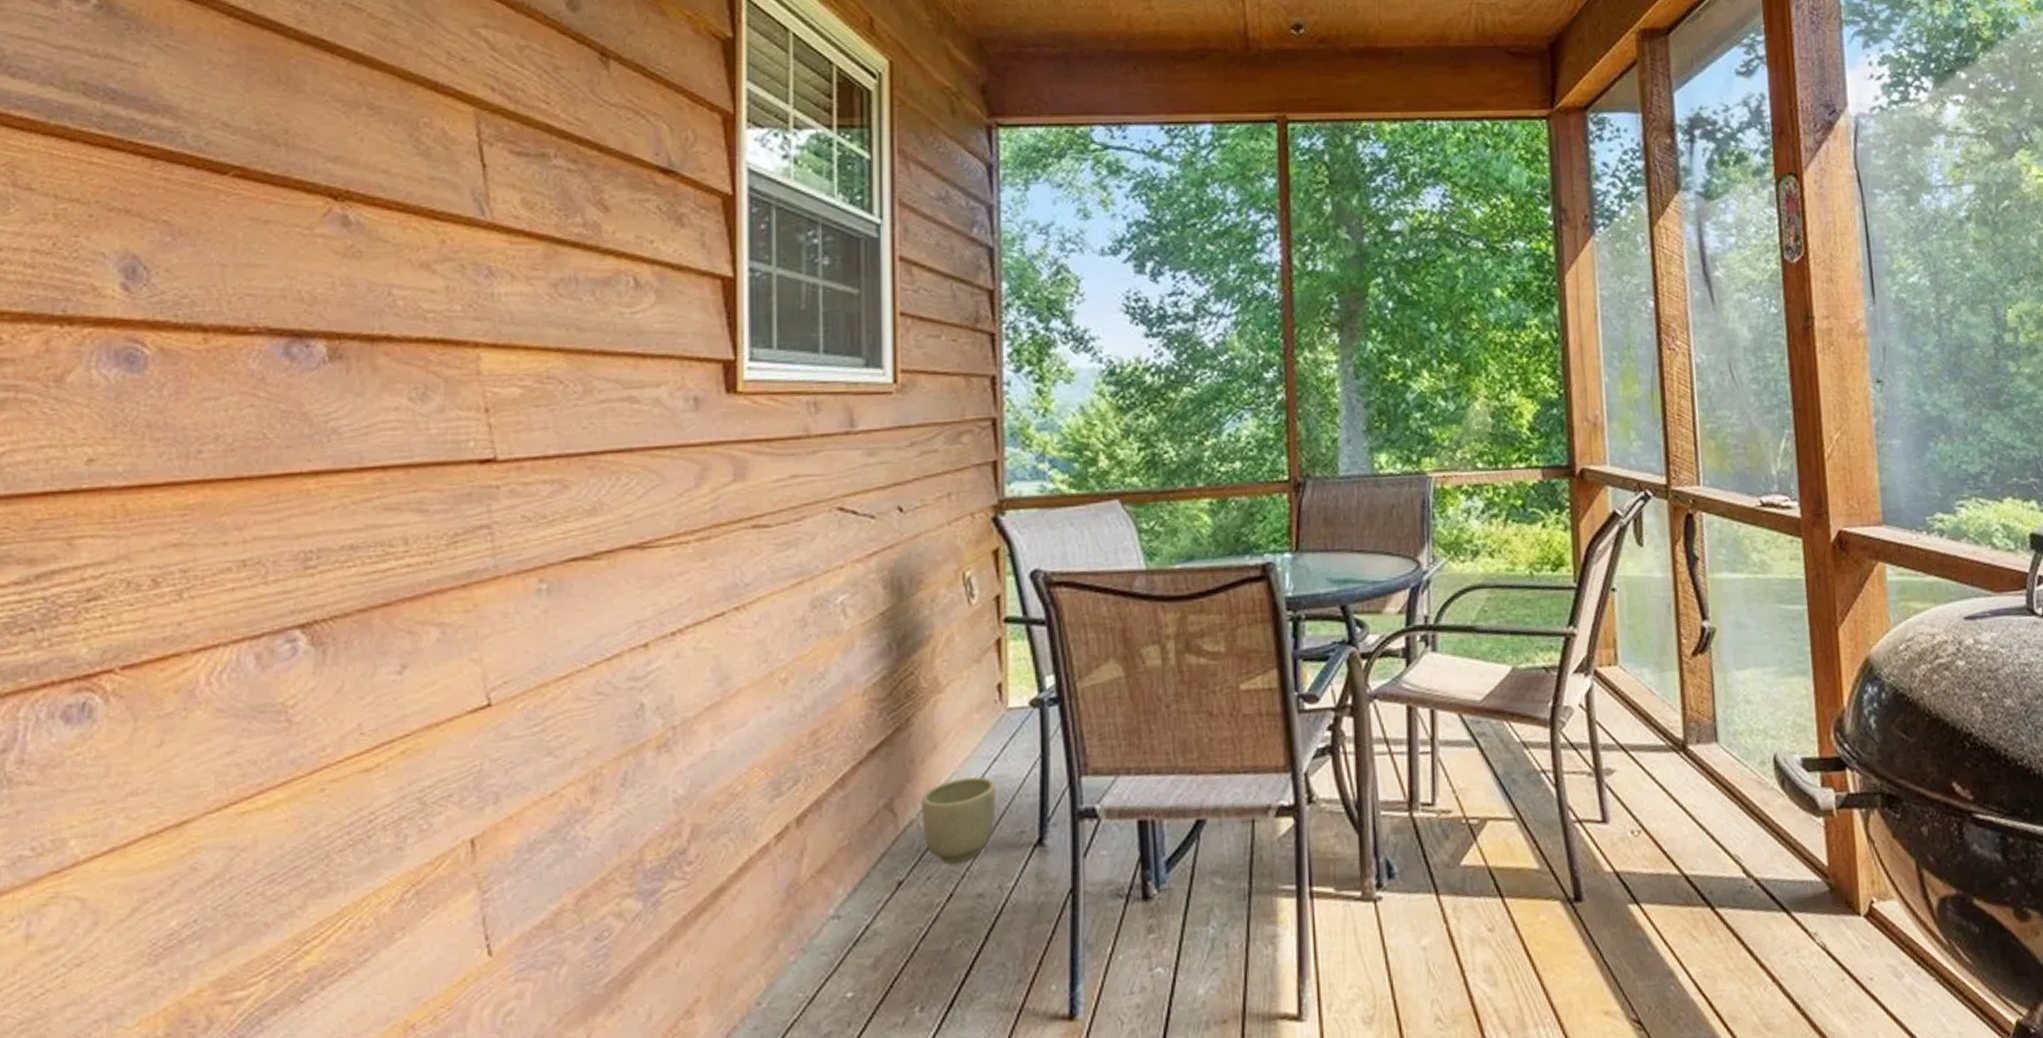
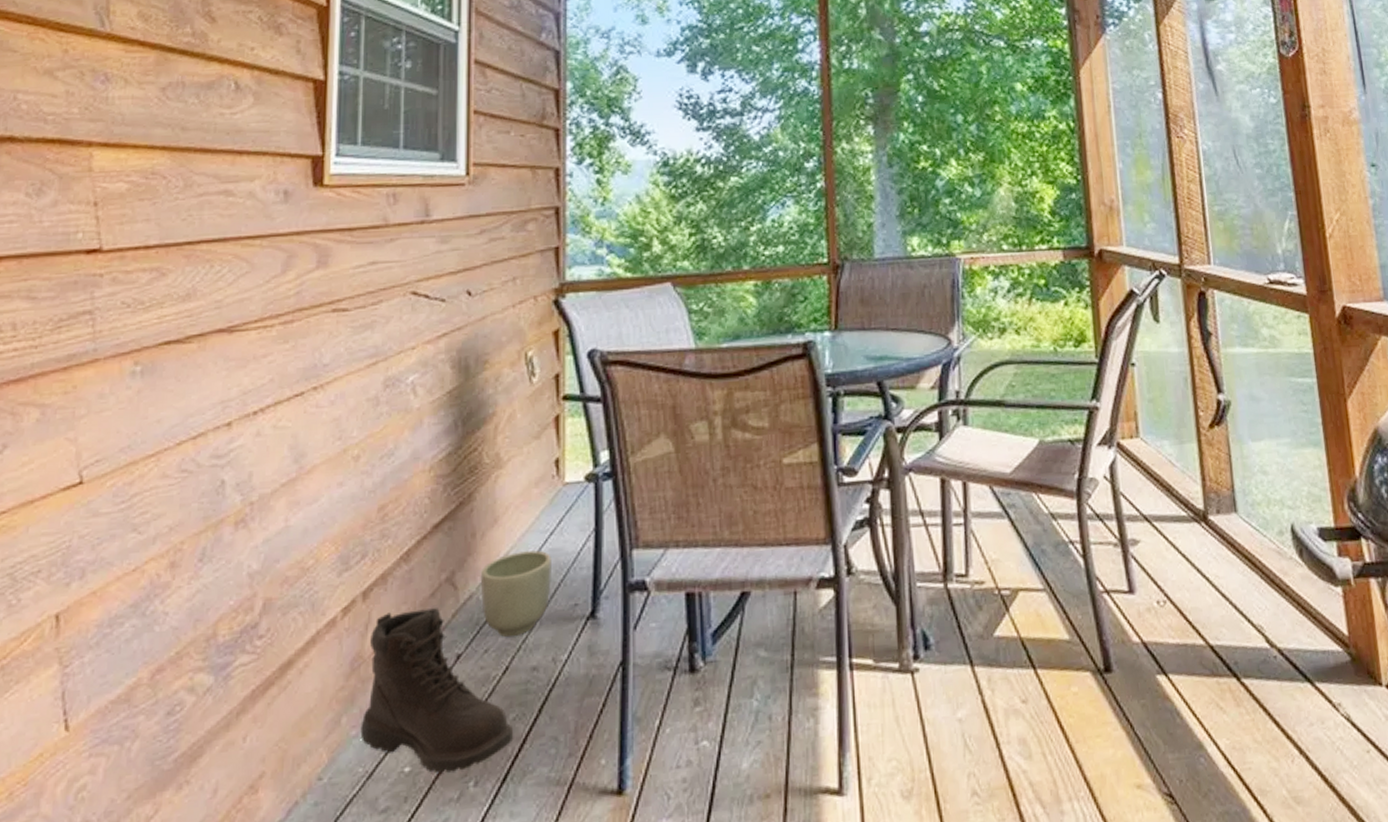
boot: none [799,834,960,999] -> present [360,608,514,773]

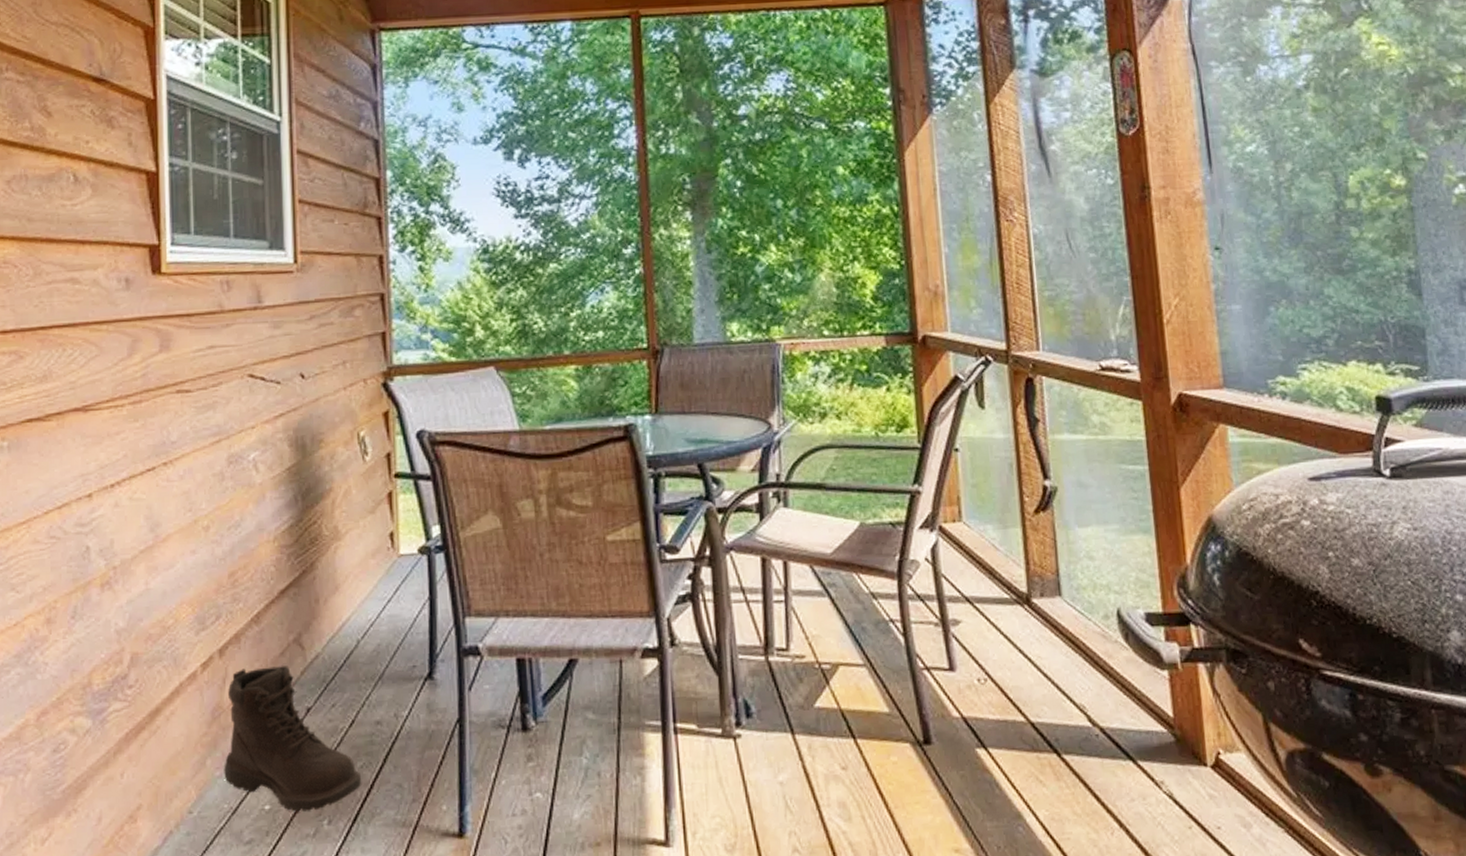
planter: present [480,550,551,638] -> none [325,616,391,694]

